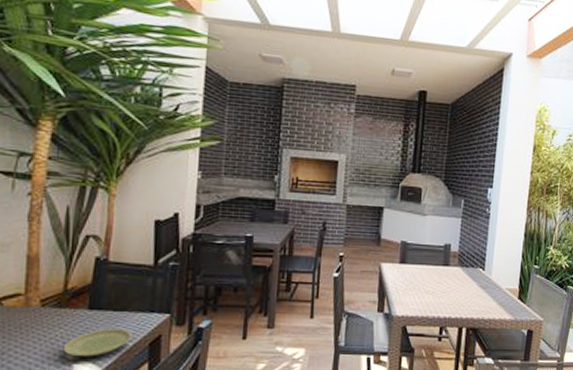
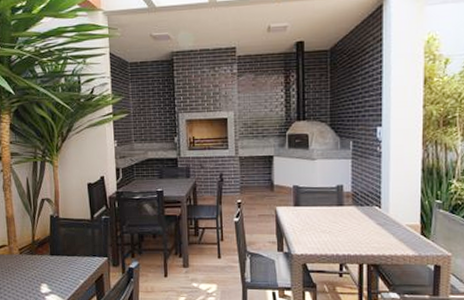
plate: present [64,328,132,357] -> none [38,269,82,291]

